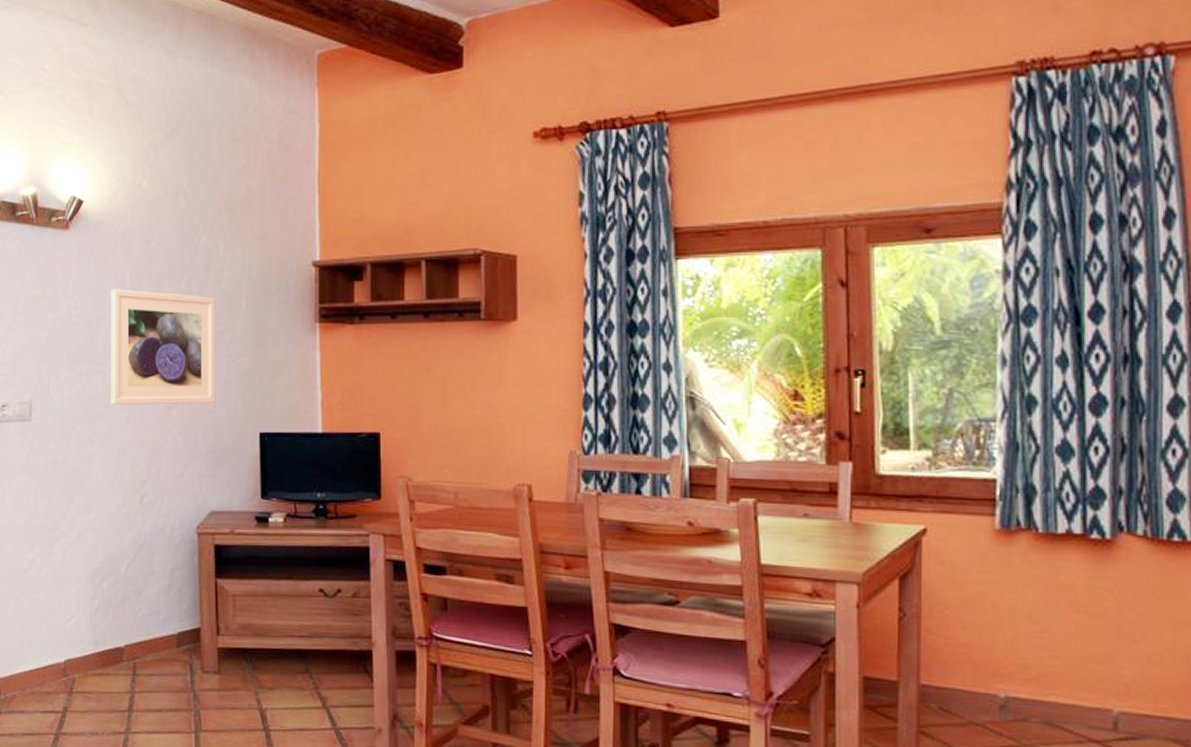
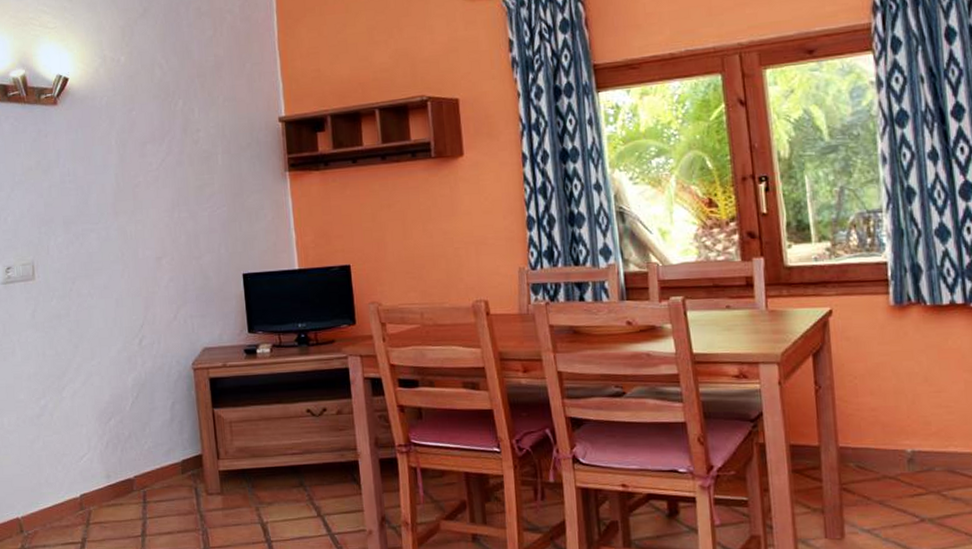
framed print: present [110,289,215,405] -> none [99,155,200,259]

